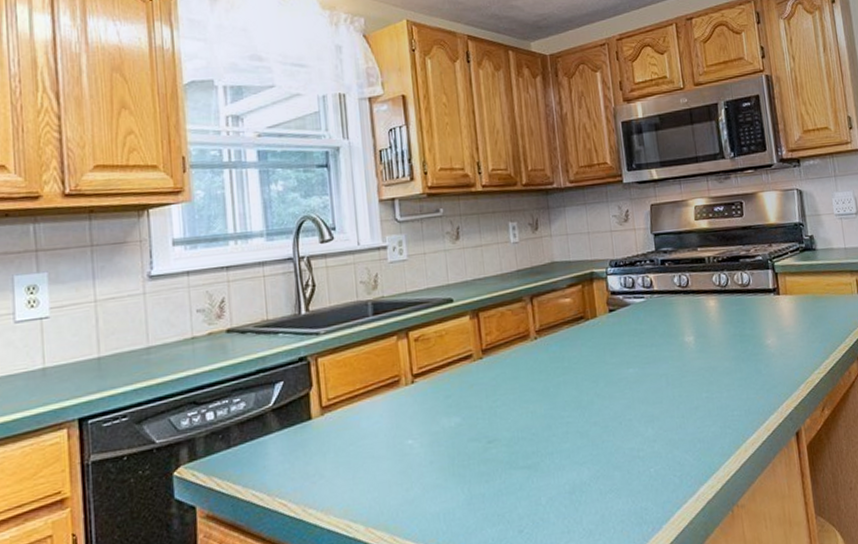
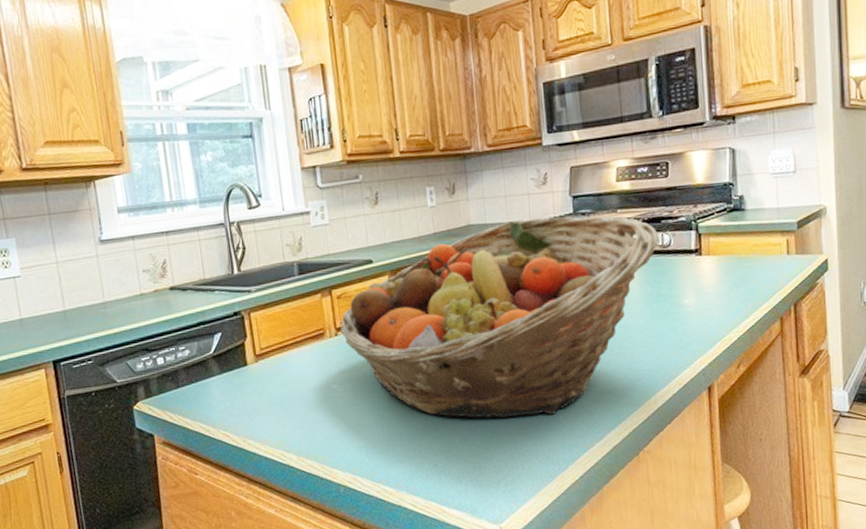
fruit basket: none [416,254,739,475] -> present [339,216,659,419]

